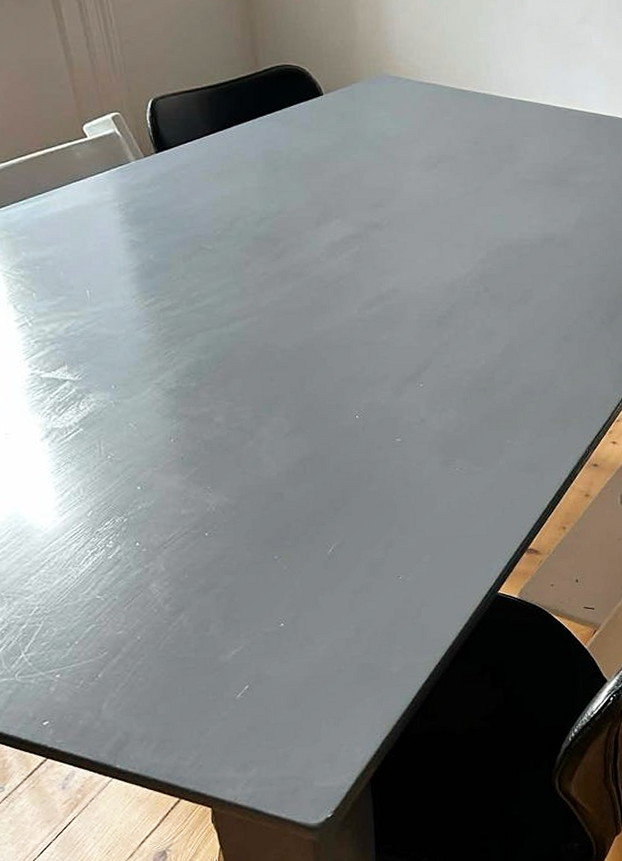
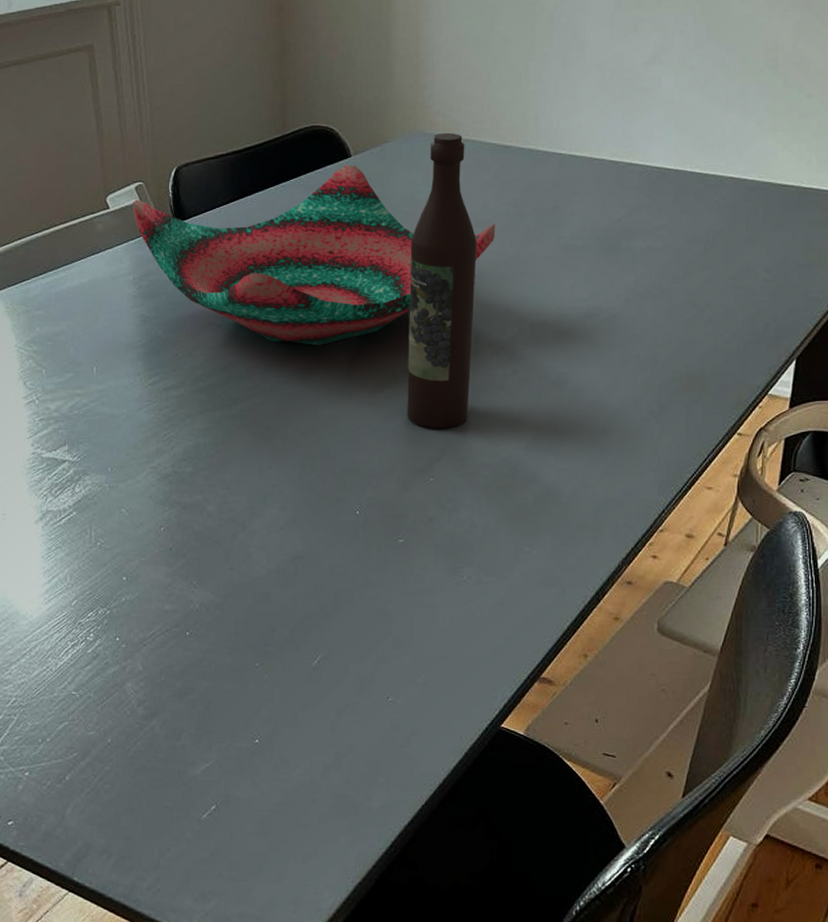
decorative bowl: none [110,103,460,268] -> present [132,165,496,345]
wine bottle: none [384,76,449,340] -> present [407,132,477,428]

